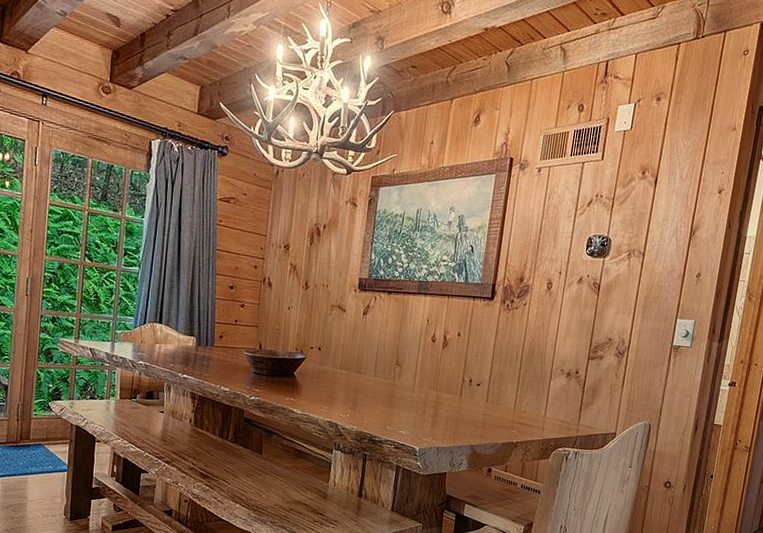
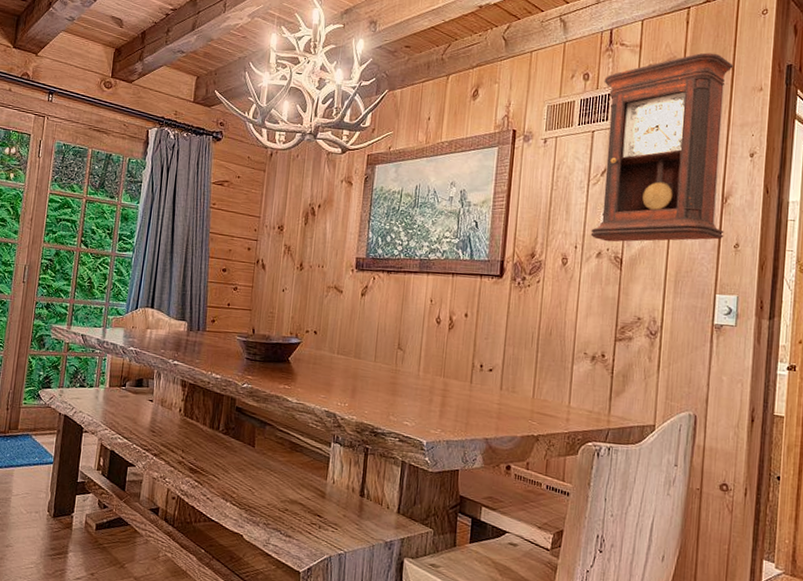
pendulum clock: none [574,90,713,270] -> present [590,52,734,242]

